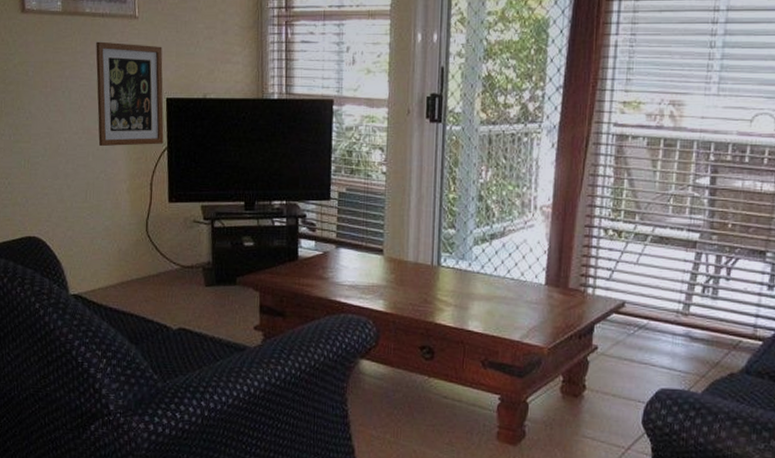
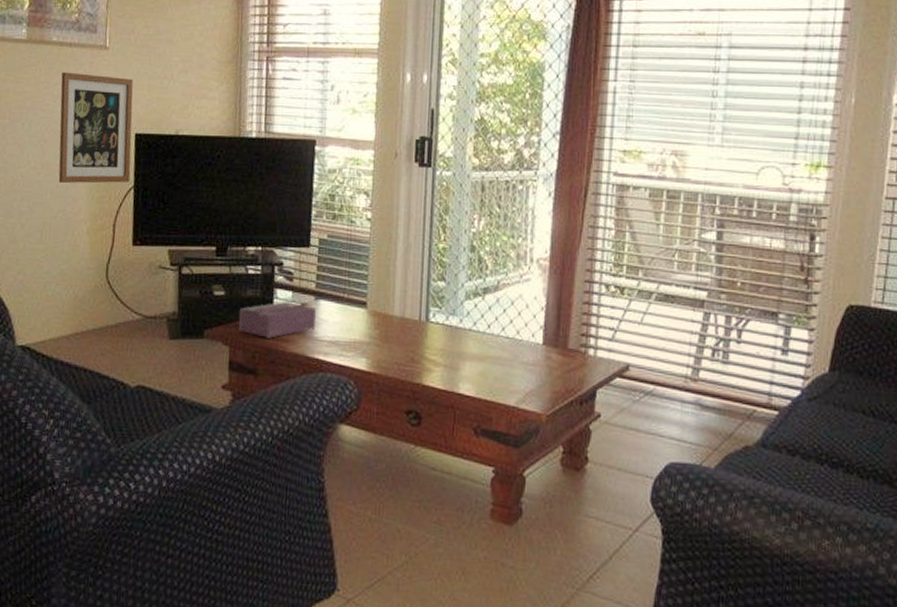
tissue box: none [266,251,337,284] -> present [238,302,316,338]

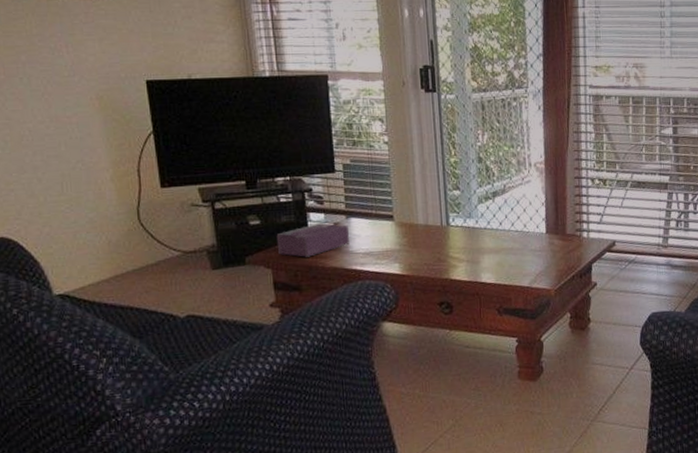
wall art: present [58,72,133,184] -> none [55,23,148,135]

